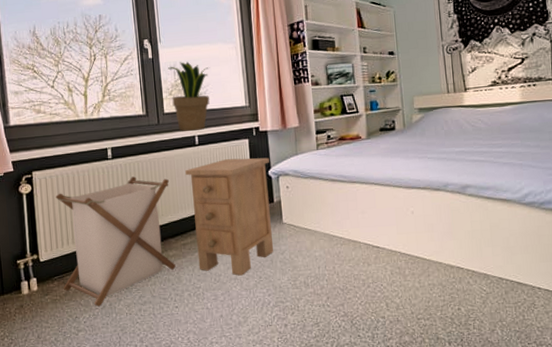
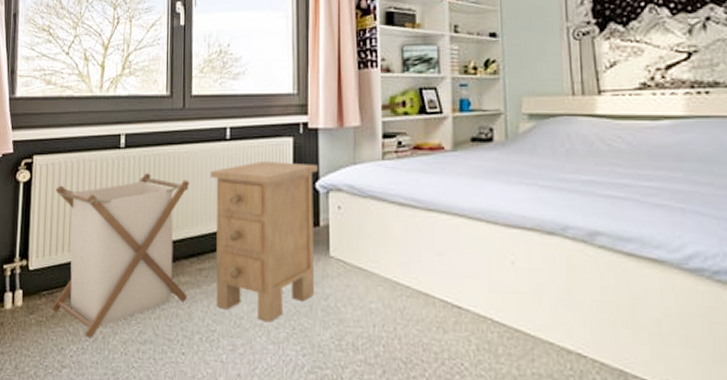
potted plant: present [167,61,210,132] -> none [201,31,251,122]

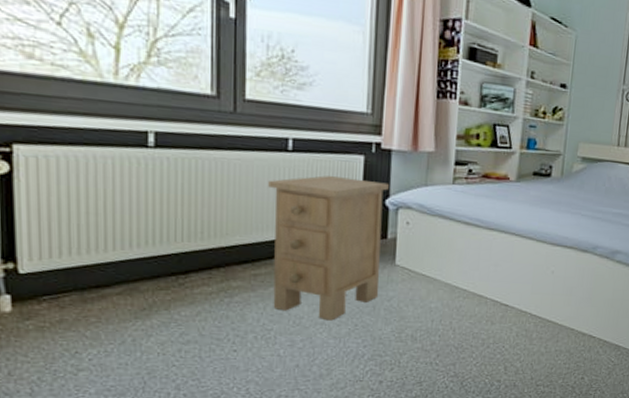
laundry basket: present [51,173,190,339] -> none [53,177,243,342]

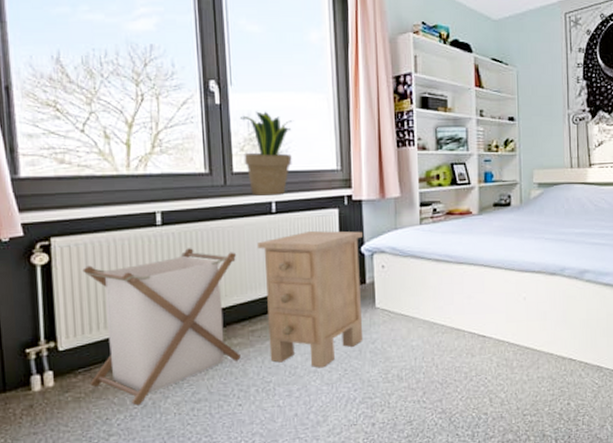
laundry basket: none [53,177,243,342] -> present [82,248,241,406]
potted plant: none [257,33,321,133] -> present [239,111,293,197]

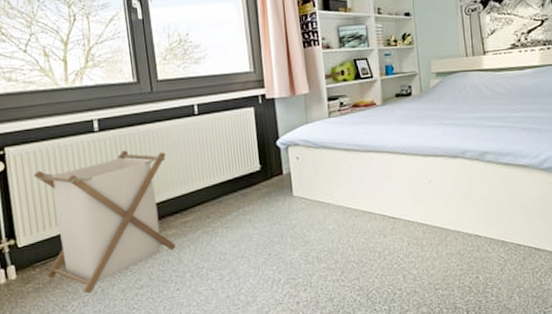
potted plant: present [239,111,293,197] -> none [160,22,210,101]
nightstand: present [258,231,364,368] -> none [184,127,284,254]

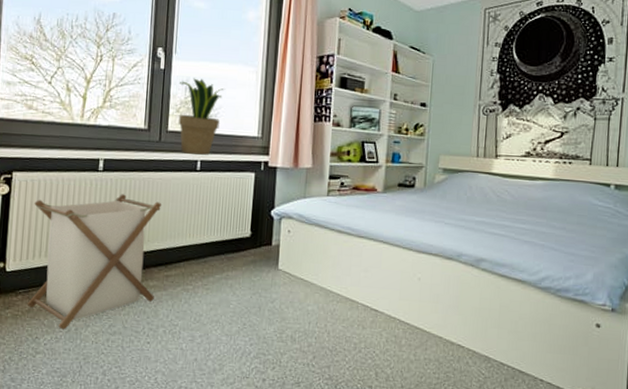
potted plant: none [160,22,210,101] -> present [178,78,224,156]

